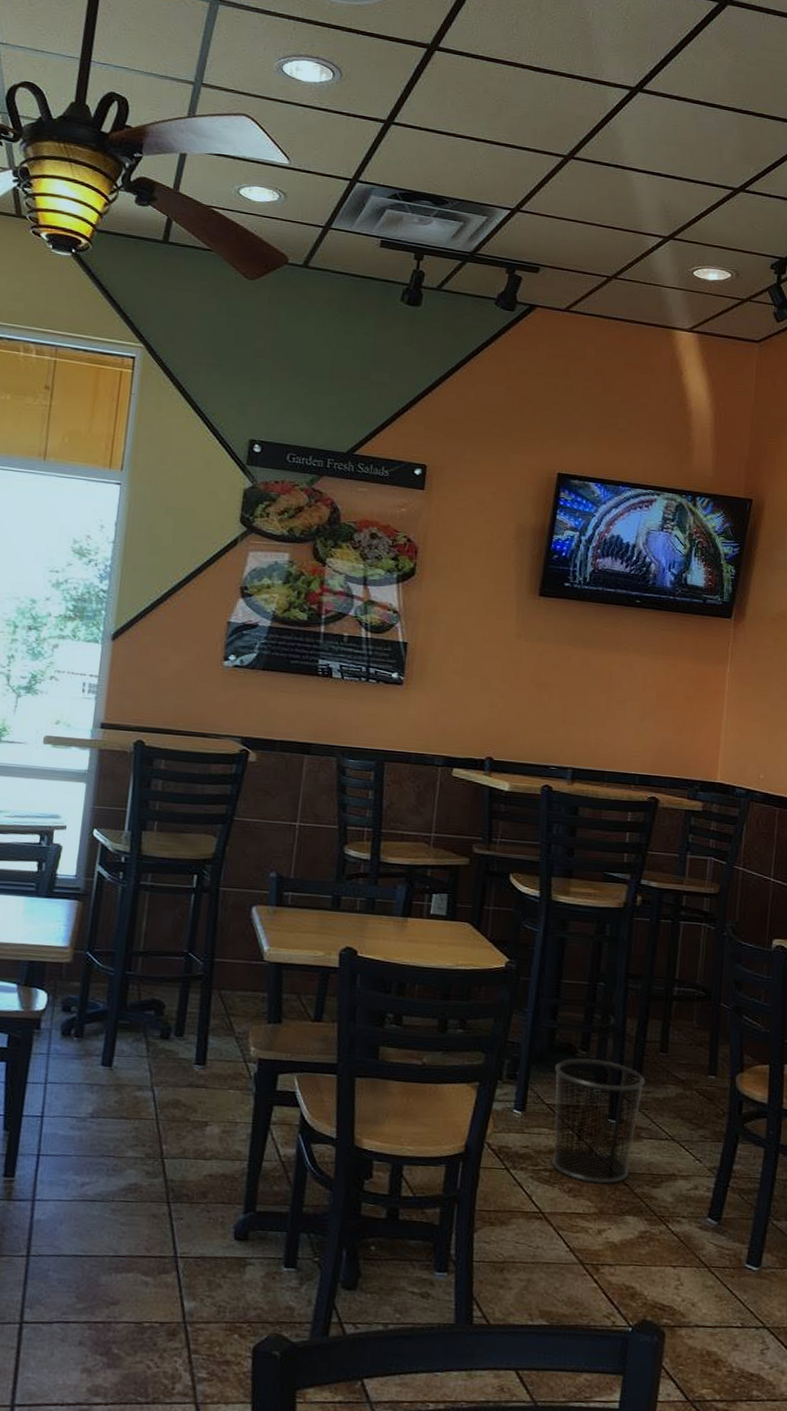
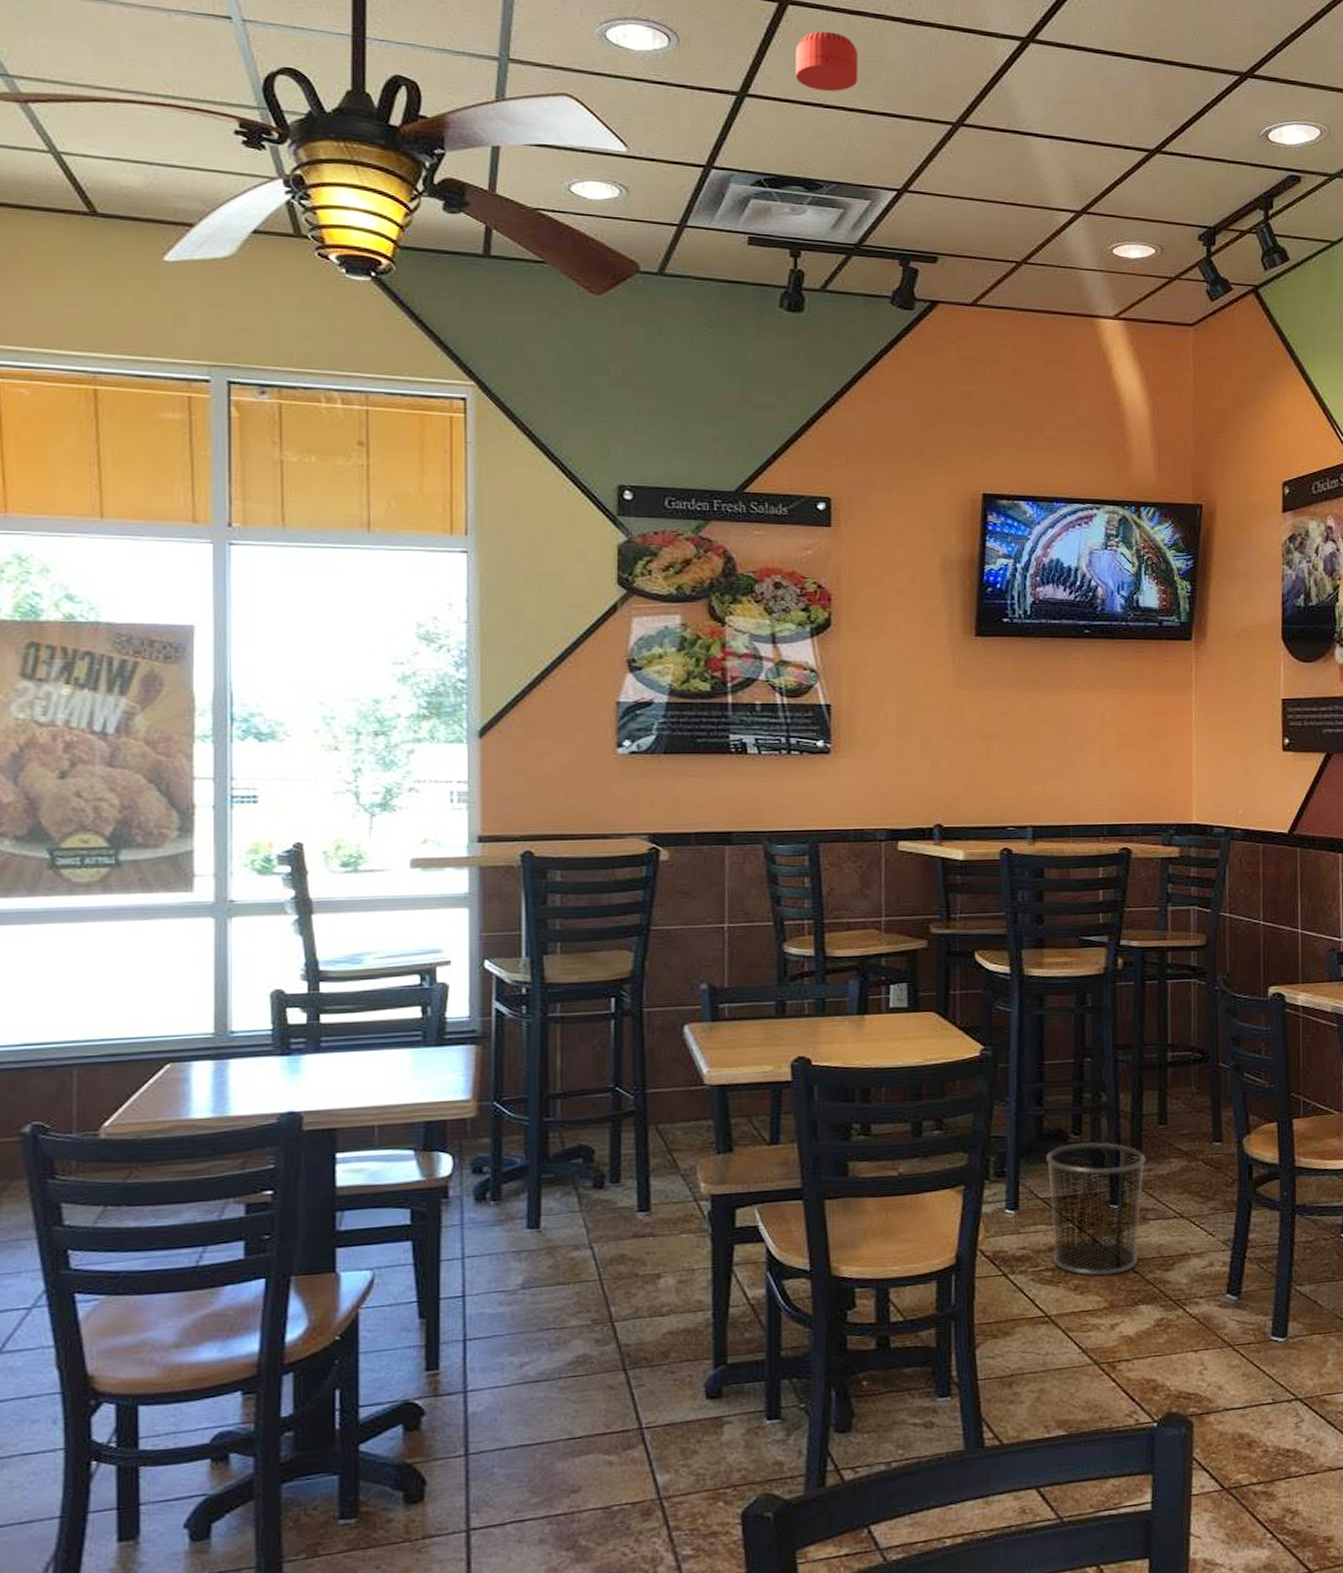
smoke detector: none [435,73,490,124] -> present [795,31,858,92]

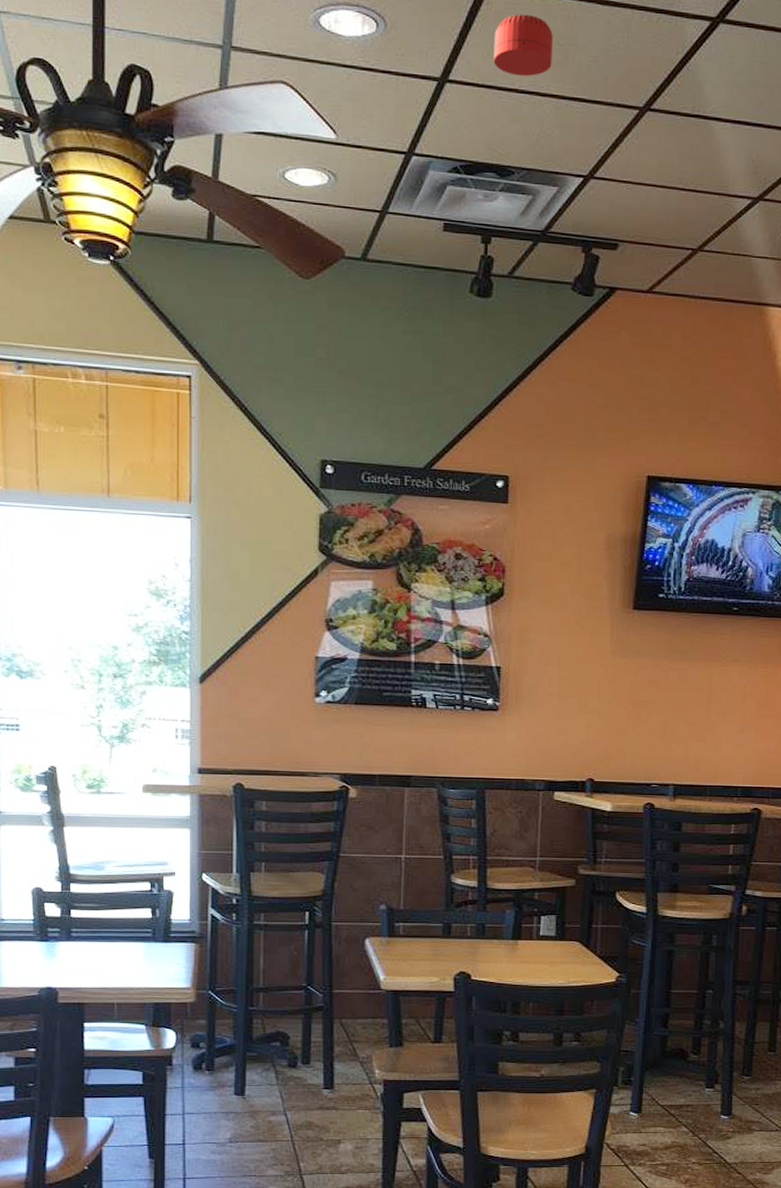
waste bin: present [1045,1142,1146,1277] -> none [667,1061,755,1174]

